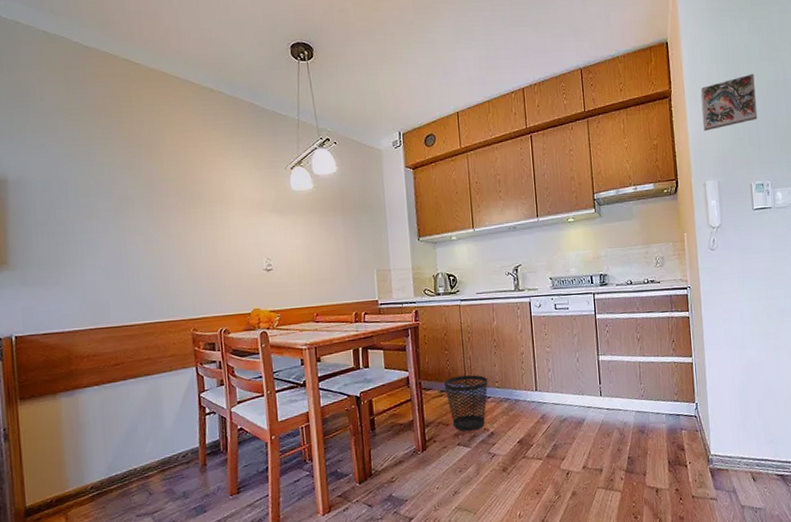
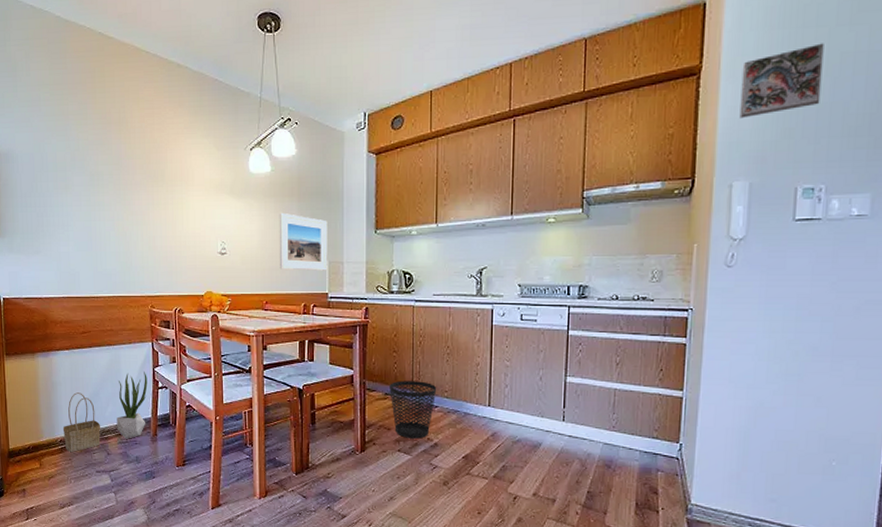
basket: none [93,430,141,500] -> present [62,392,101,453]
potted plant: none [158,399,194,474] -> present [117,372,148,439]
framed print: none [324,226,376,281] -> present [279,212,328,271]

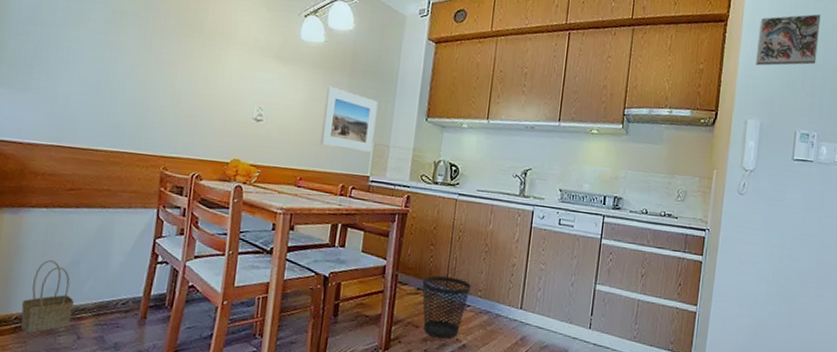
potted plant: present [117,372,148,439] -> none [95,241,145,321]

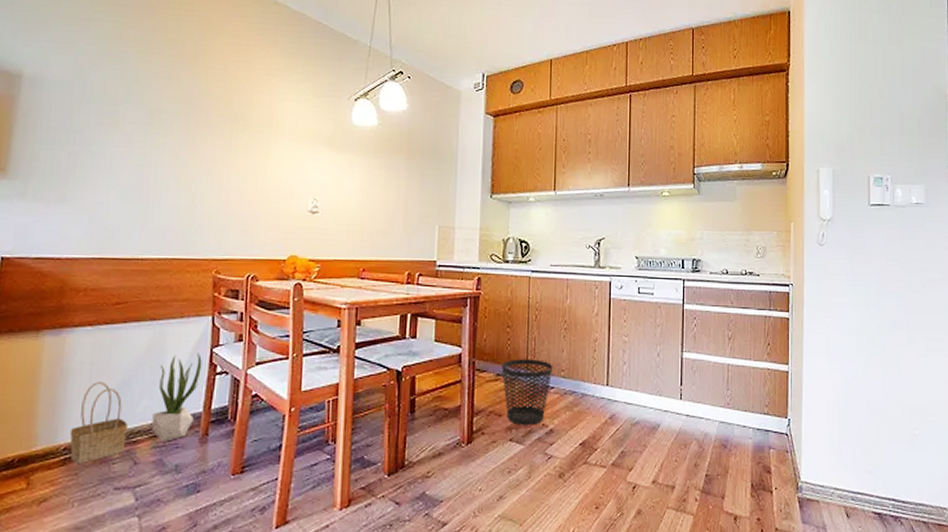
potted plant: none [95,241,145,321] -> present [151,353,202,442]
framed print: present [320,85,378,153] -> none [381,170,439,236]
decorative tile: present [755,14,821,66] -> none [821,56,881,113]

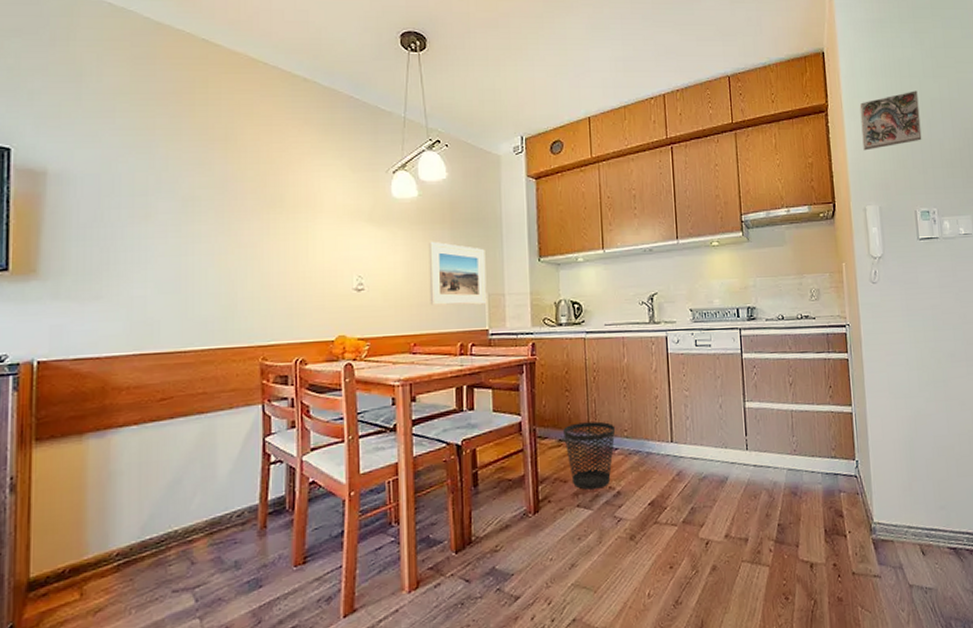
basket: present [69,382,129,465] -> none [121,482,183,570]
potted plant: present [151,353,202,442] -> none [207,444,255,539]
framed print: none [381,170,439,236] -> present [428,241,487,305]
decorative tile: none [821,56,881,113] -> present [859,91,922,151]

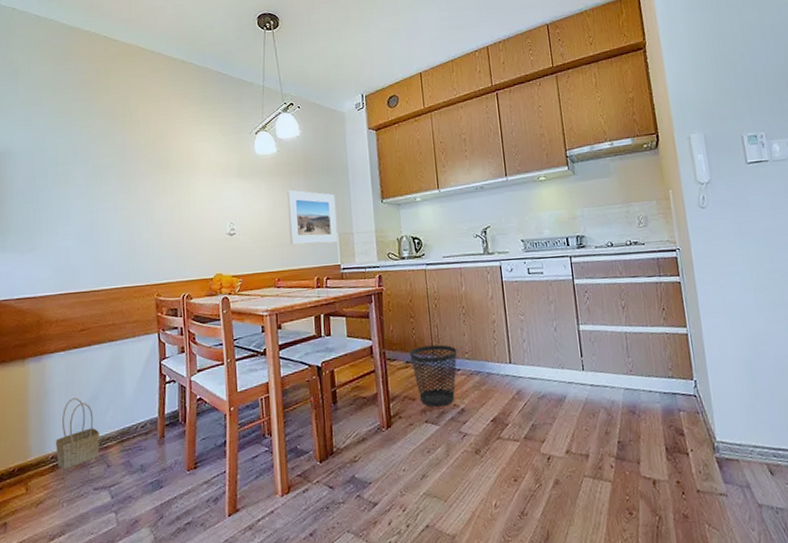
basket: none [121,482,183,570] -> present [55,398,100,470]
decorative tile: present [859,91,922,151] -> none [677,20,745,82]

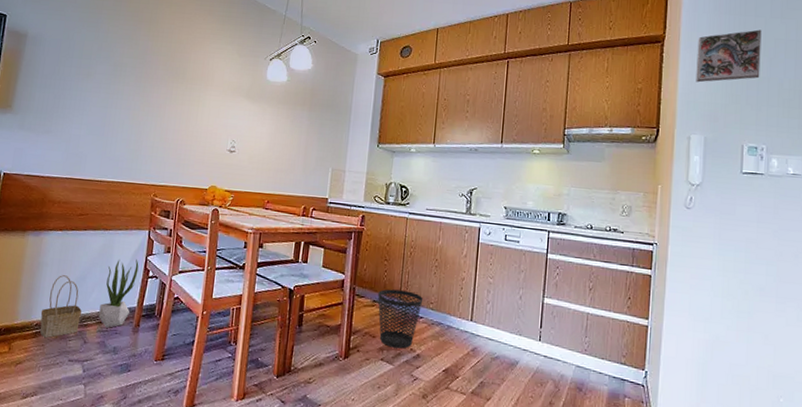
potted plant: none [118,366,154,446] -> present [98,259,139,328]
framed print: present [286,190,338,245] -> none [284,119,335,177]
decorative tile: none [677,20,745,82] -> present [696,29,762,83]

